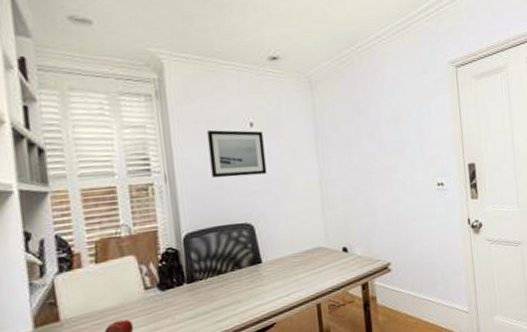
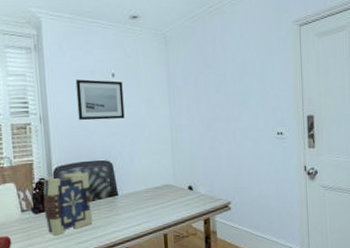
book: none [171,238,233,315] -> present [43,172,93,235]

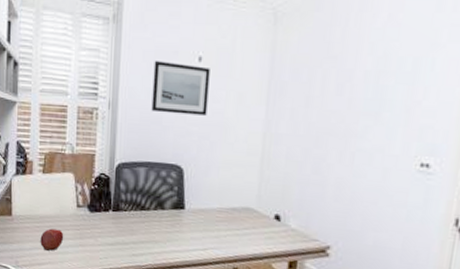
book: present [43,172,93,235] -> none [100,172,155,241]

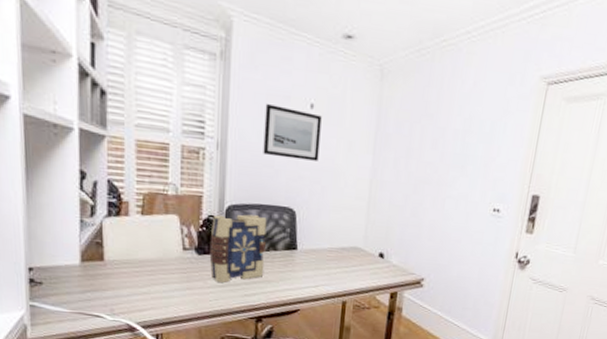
apple: present [40,228,64,251] -> none [140,273,169,296]
book: none [100,172,155,241] -> present [209,214,267,283]

